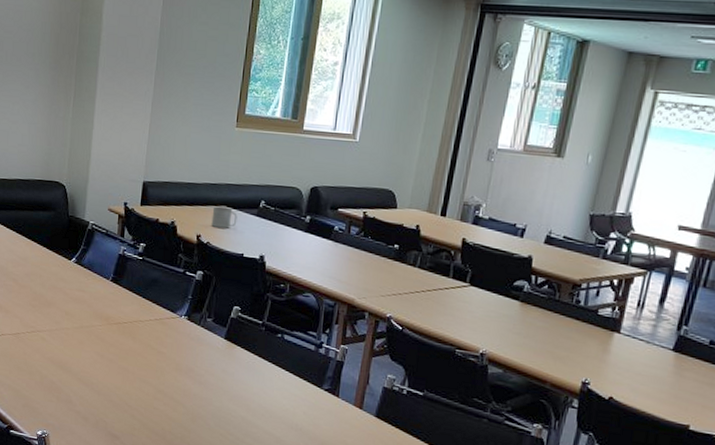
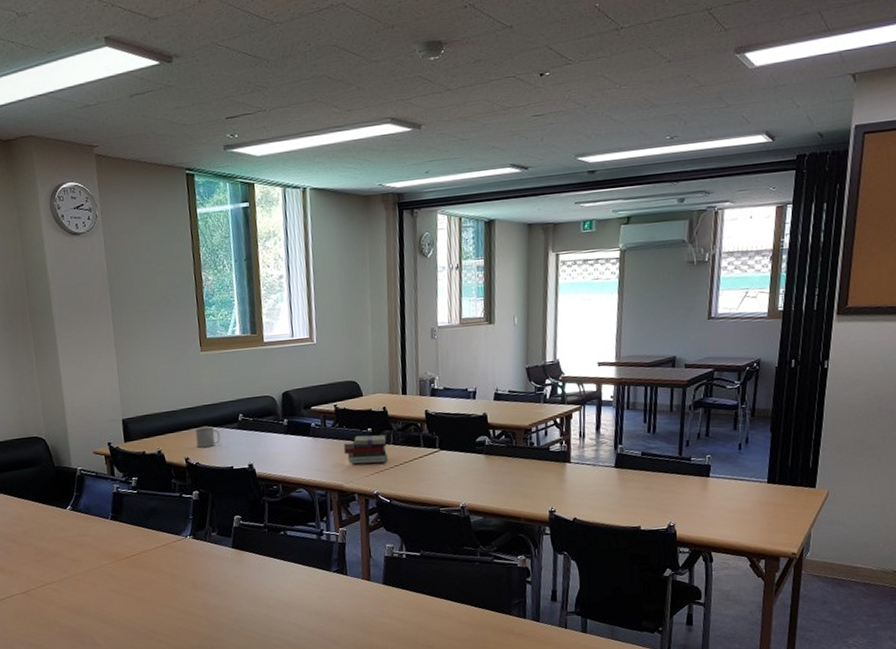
books: none [363,250,413,287] -> present [343,434,389,465]

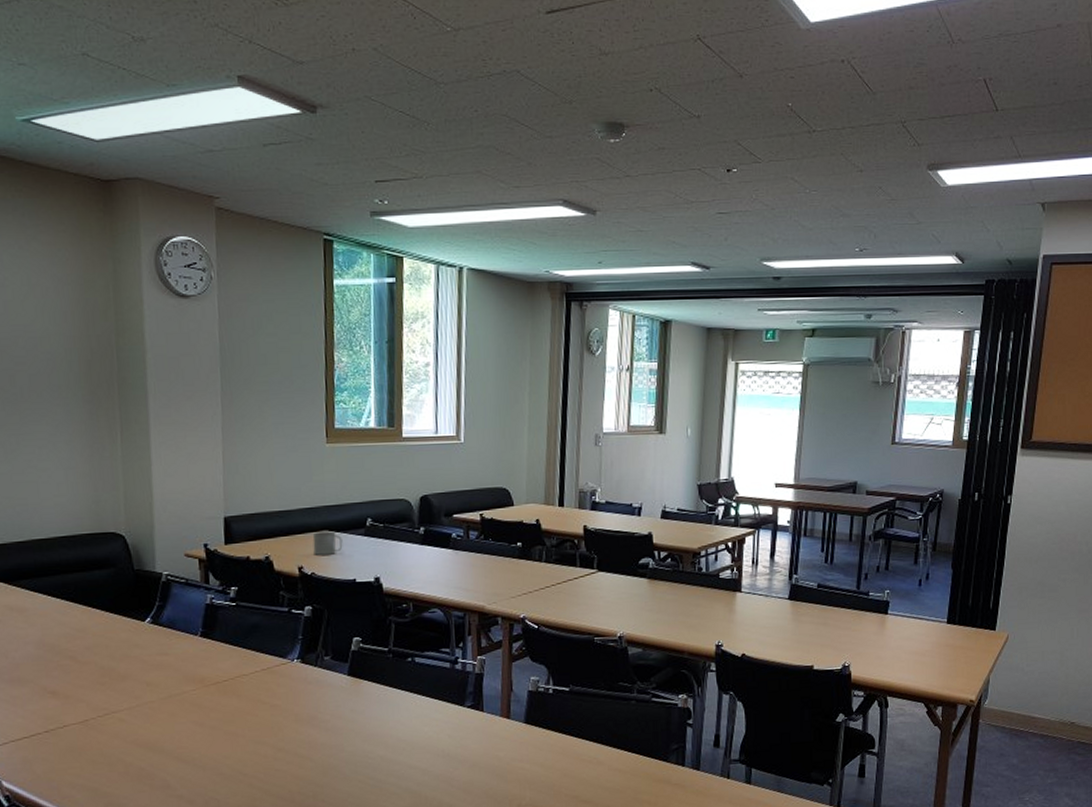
books: present [343,434,389,465] -> none [488,550,539,585]

